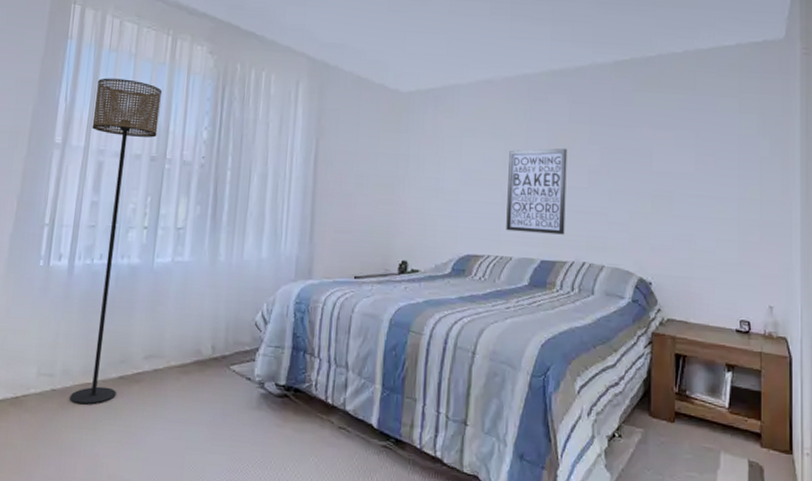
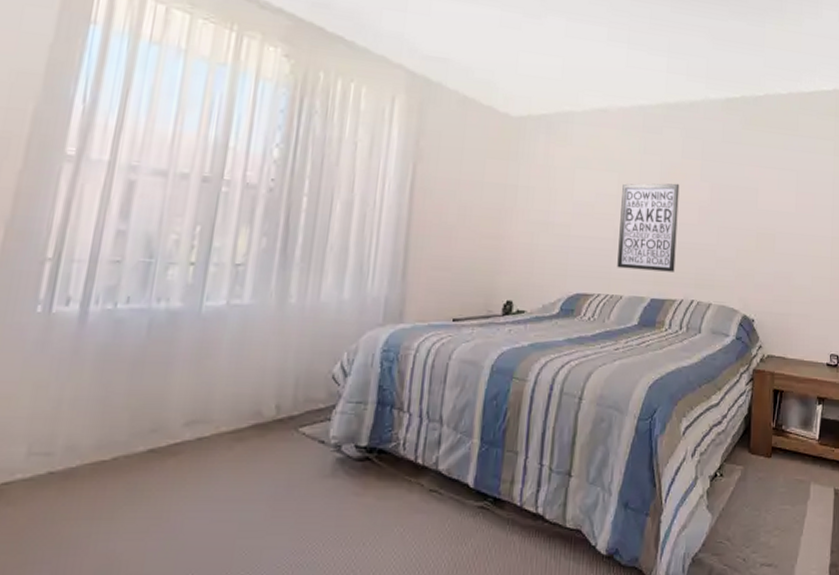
floor lamp: present [69,78,163,405] -> none [75,76,222,488]

